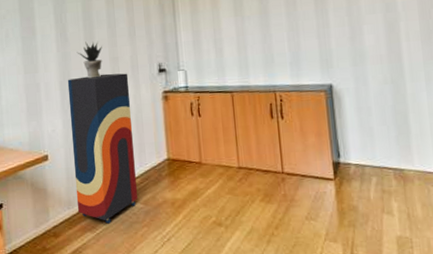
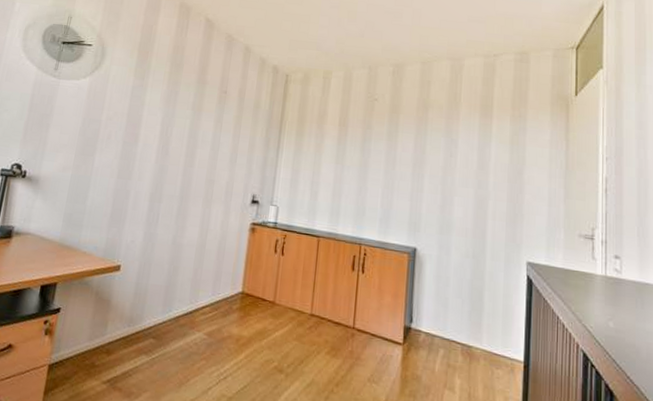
shelving unit: present [67,73,137,224] -> none [137,192,221,350]
potted plant: present [76,41,102,79] -> none [174,158,201,197]

